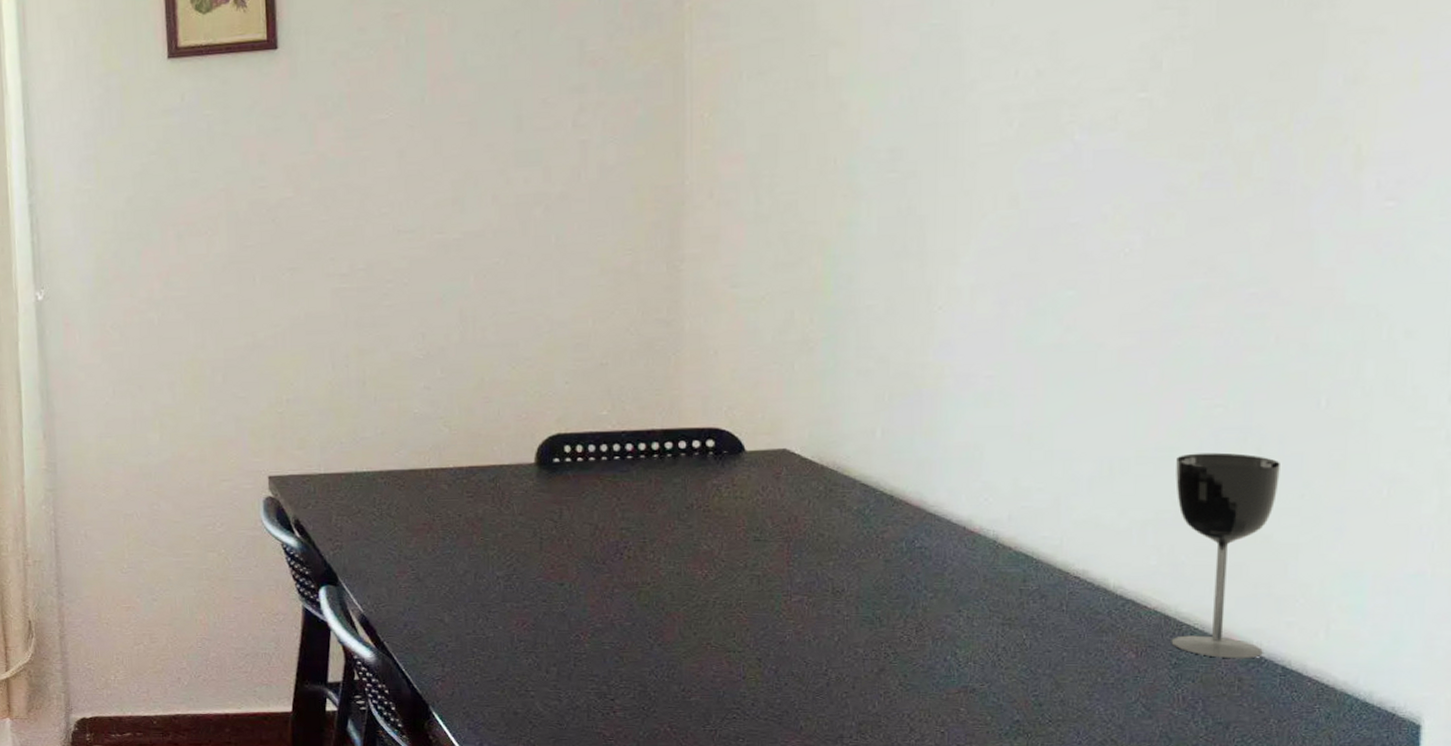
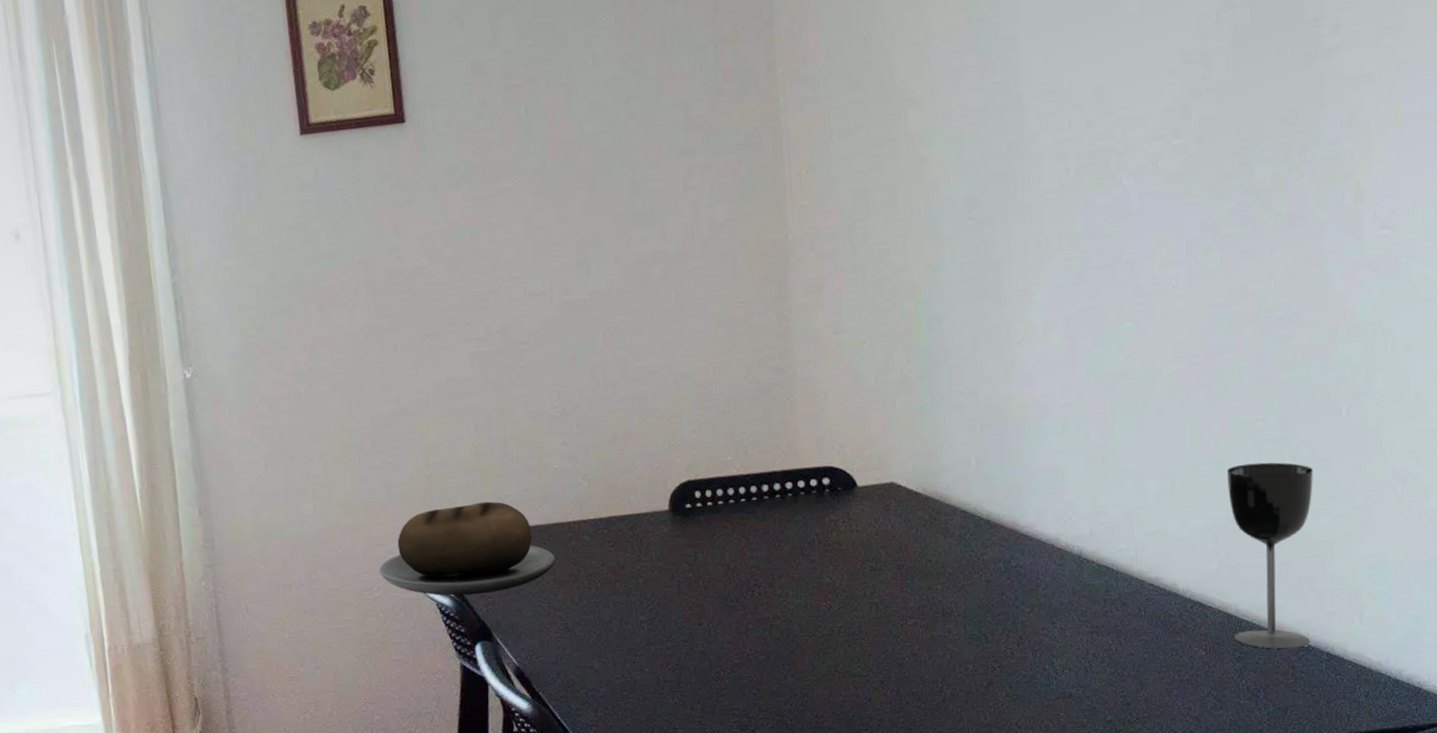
bread: none [224,442,410,537] -> present [379,501,556,596]

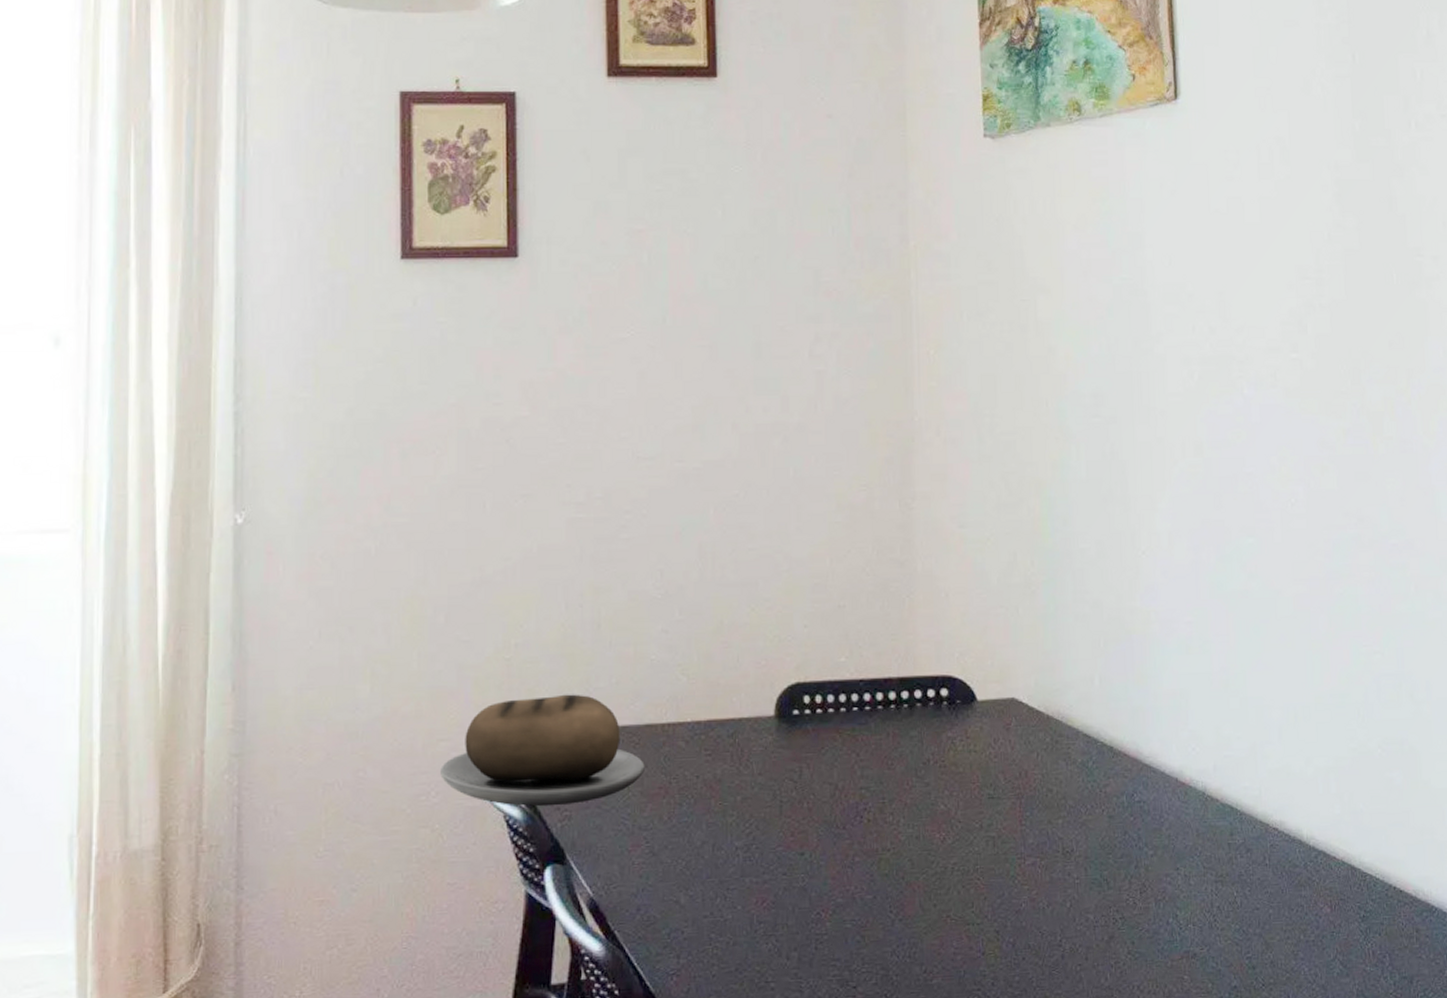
wine glass: present [1227,462,1313,650] -> none [1348,698,1433,909]

